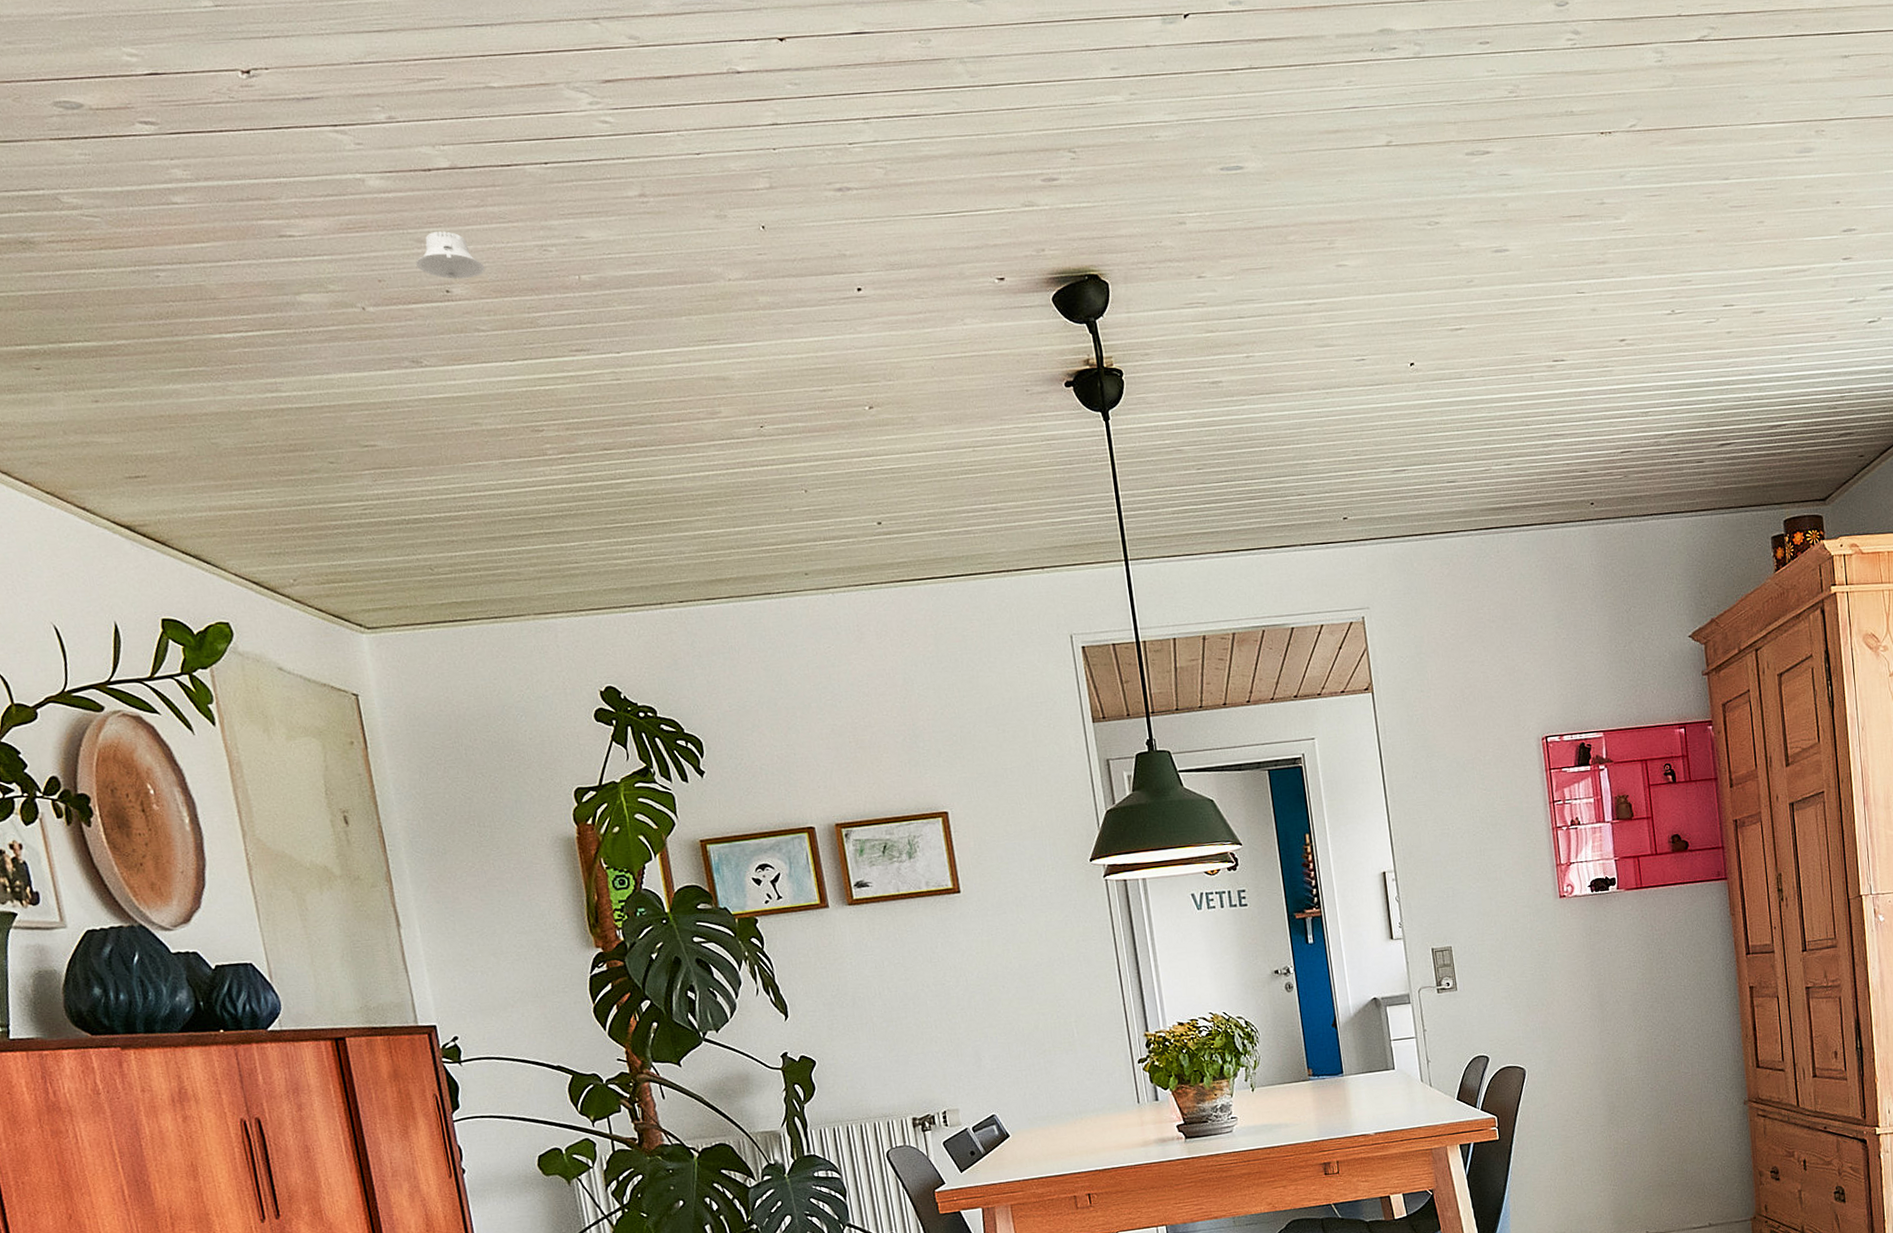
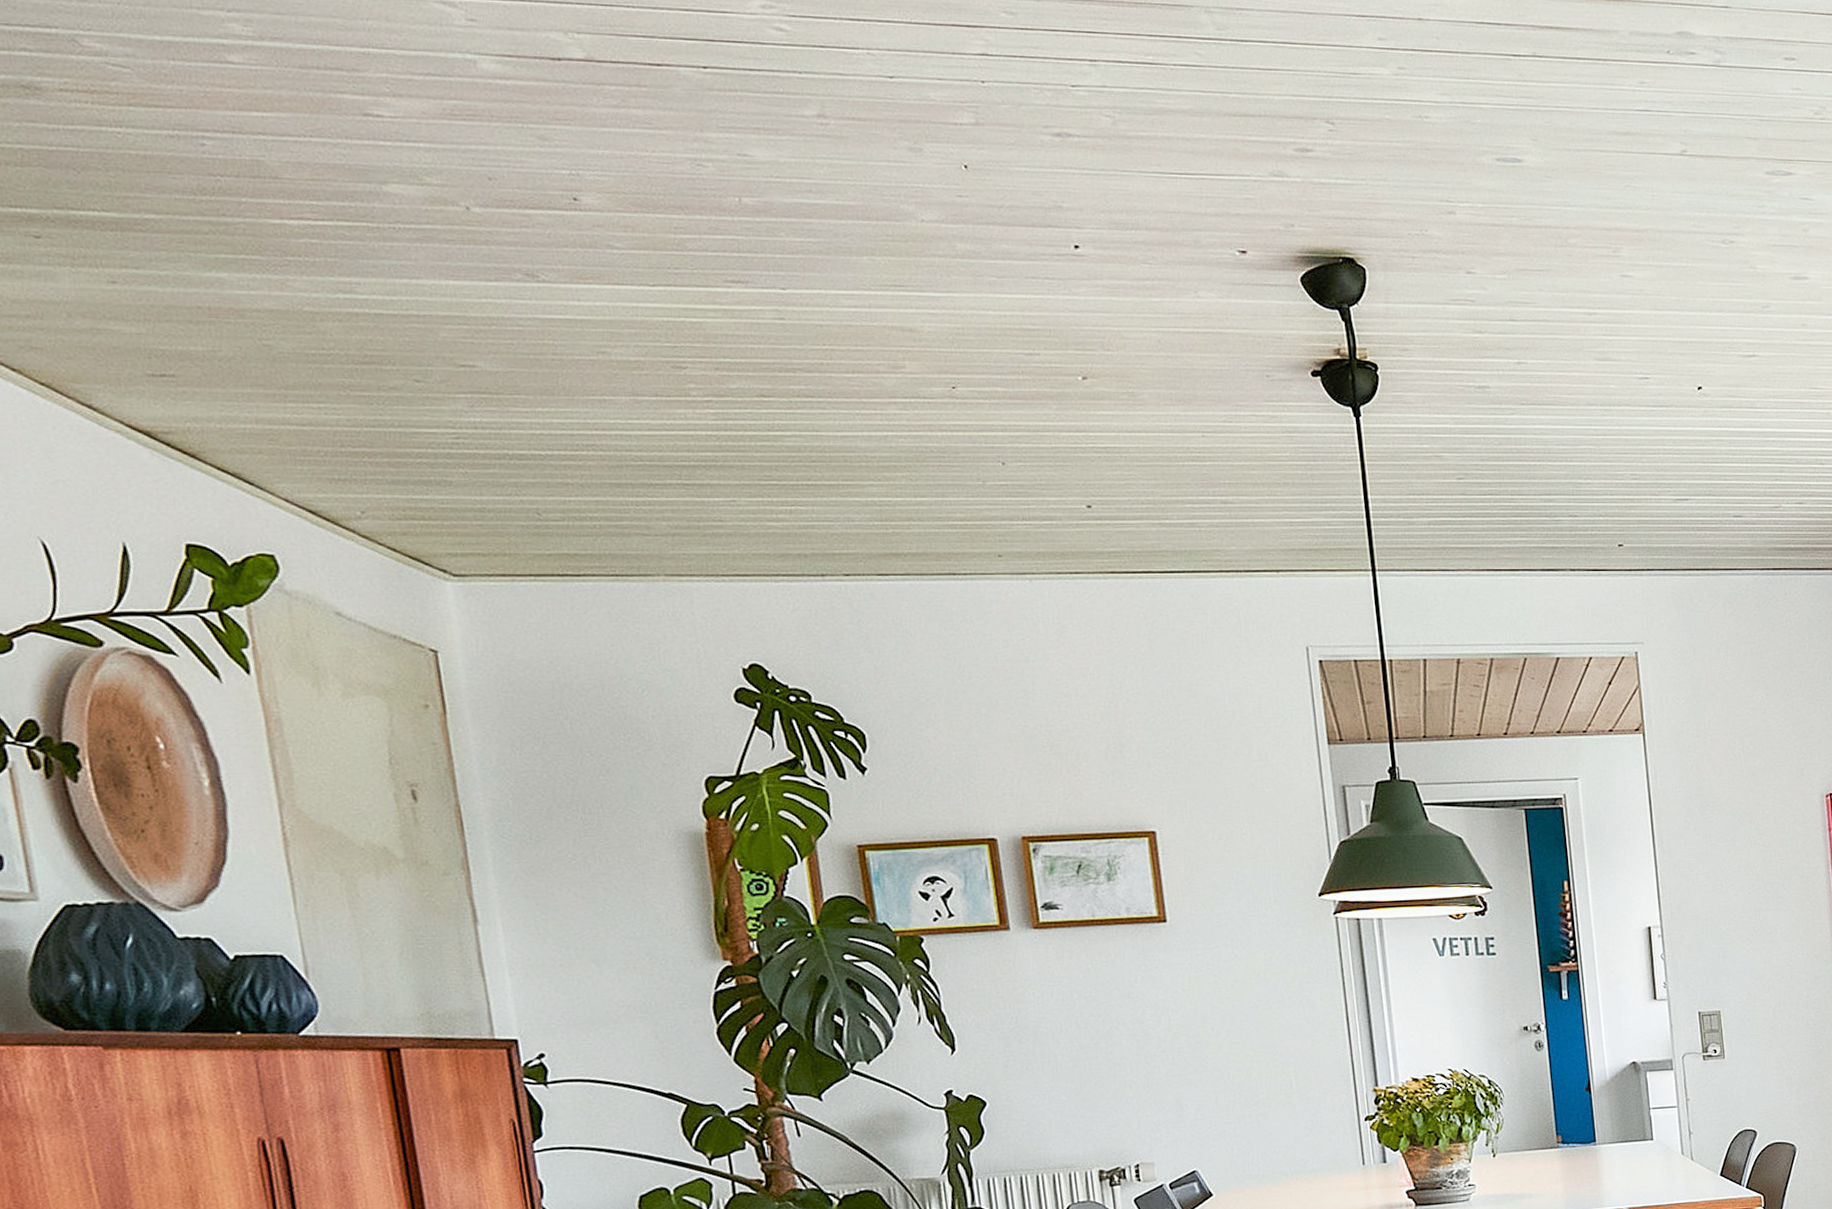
recessed light: present [416,231,485,280] -> none [537,130,624,188]

